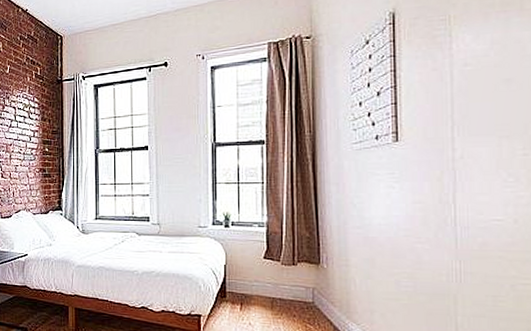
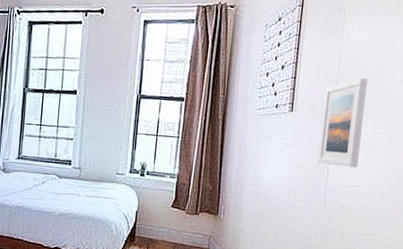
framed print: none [437,92,495,198] -> present [317,77,368,168]

